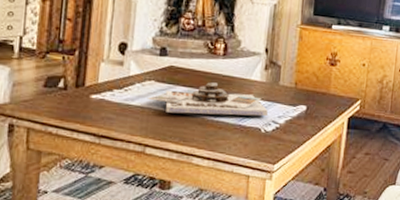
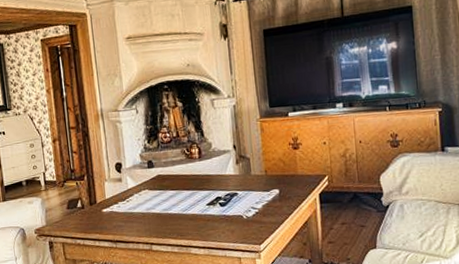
board game: present [147,82,268,116] -> none [145,182,246,214]

